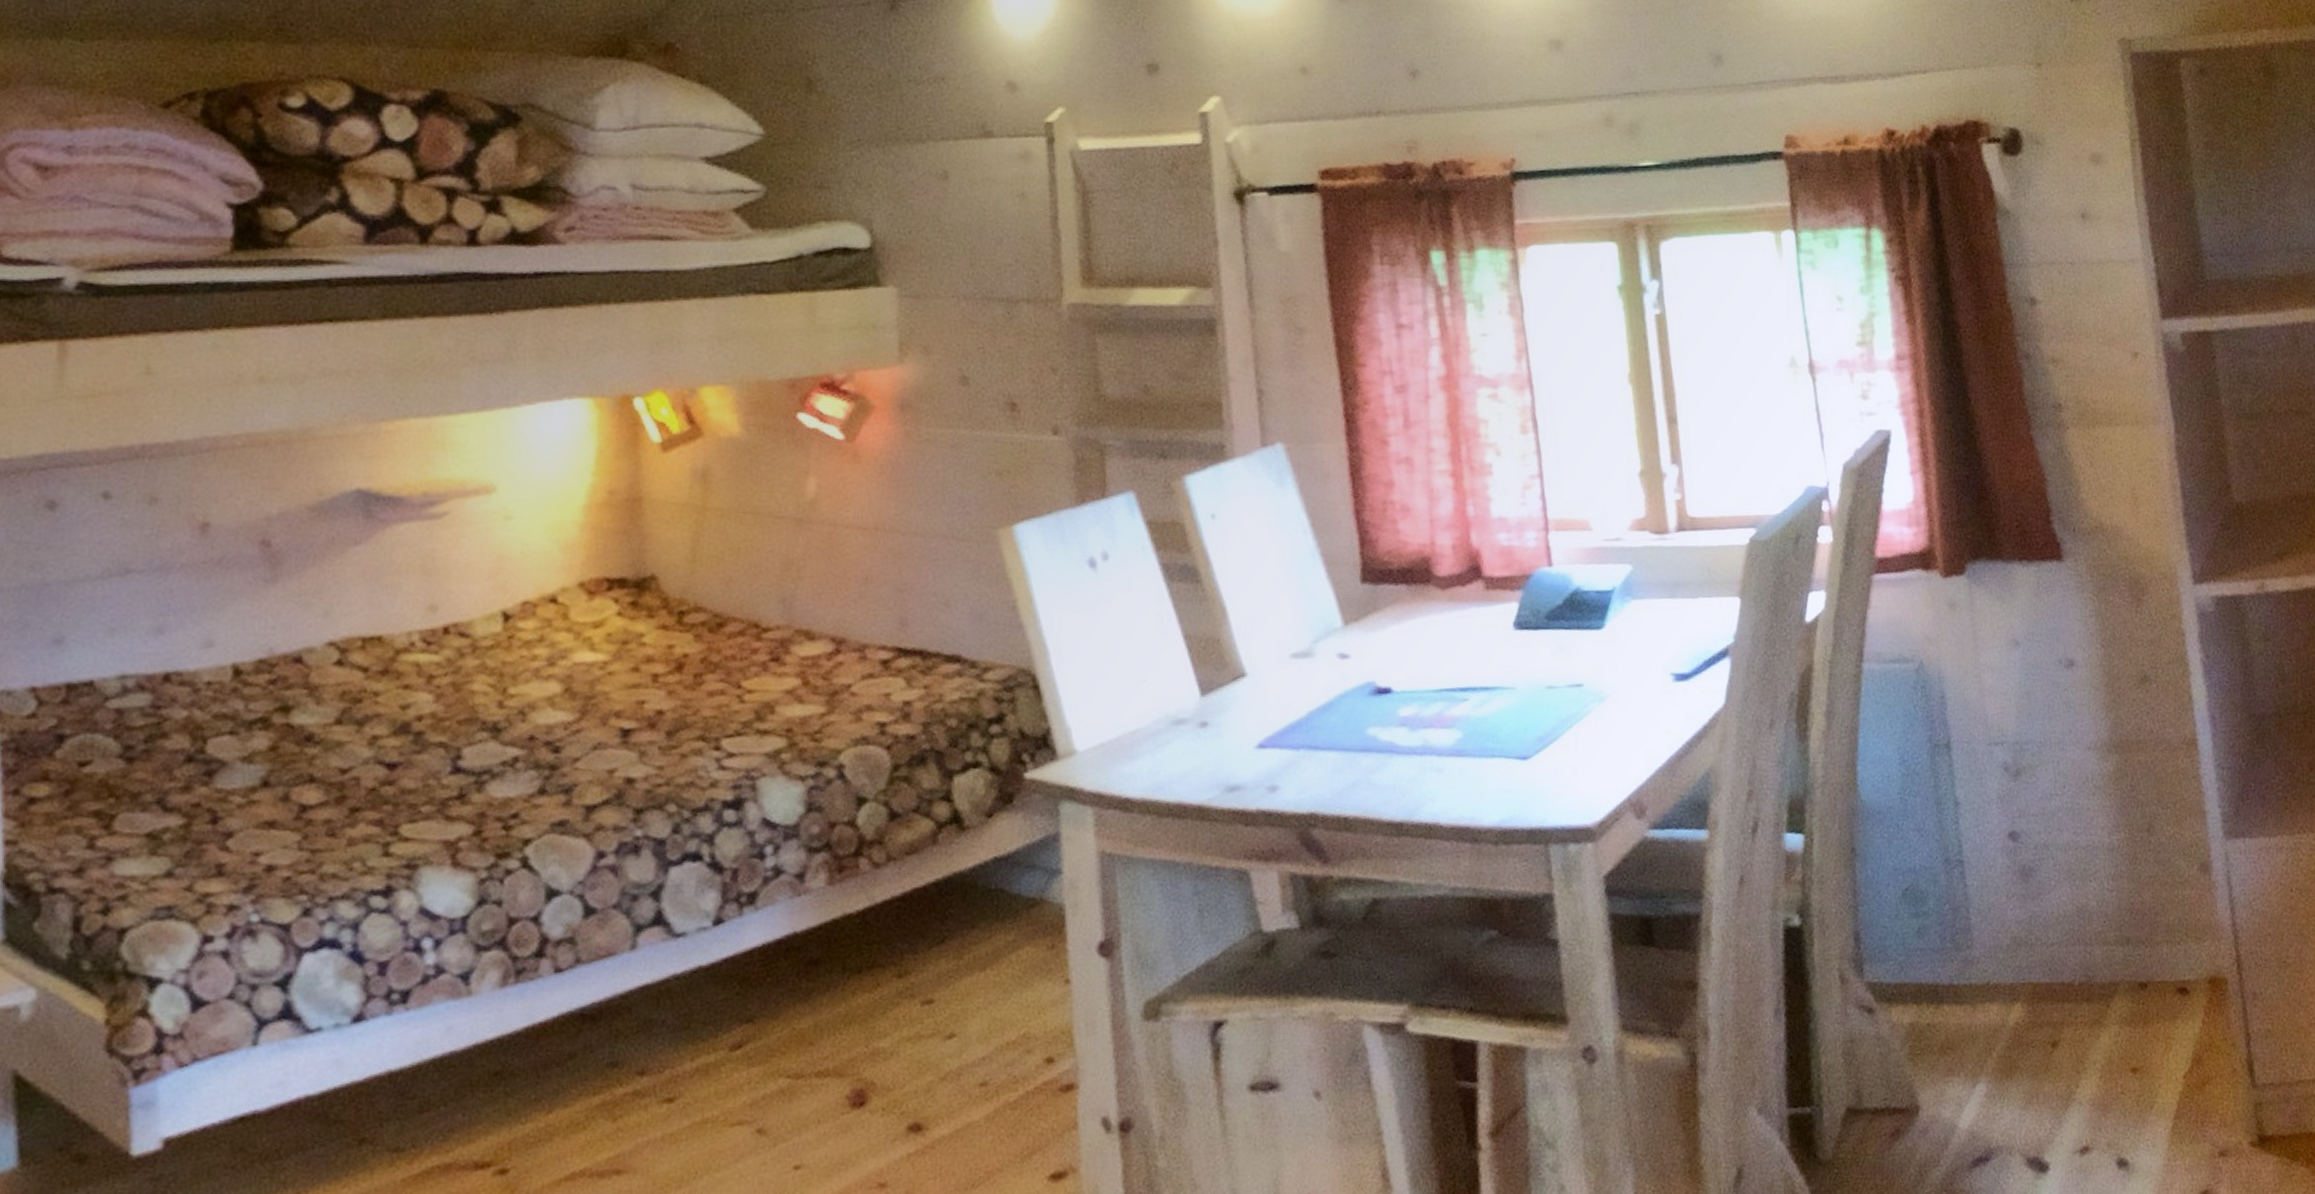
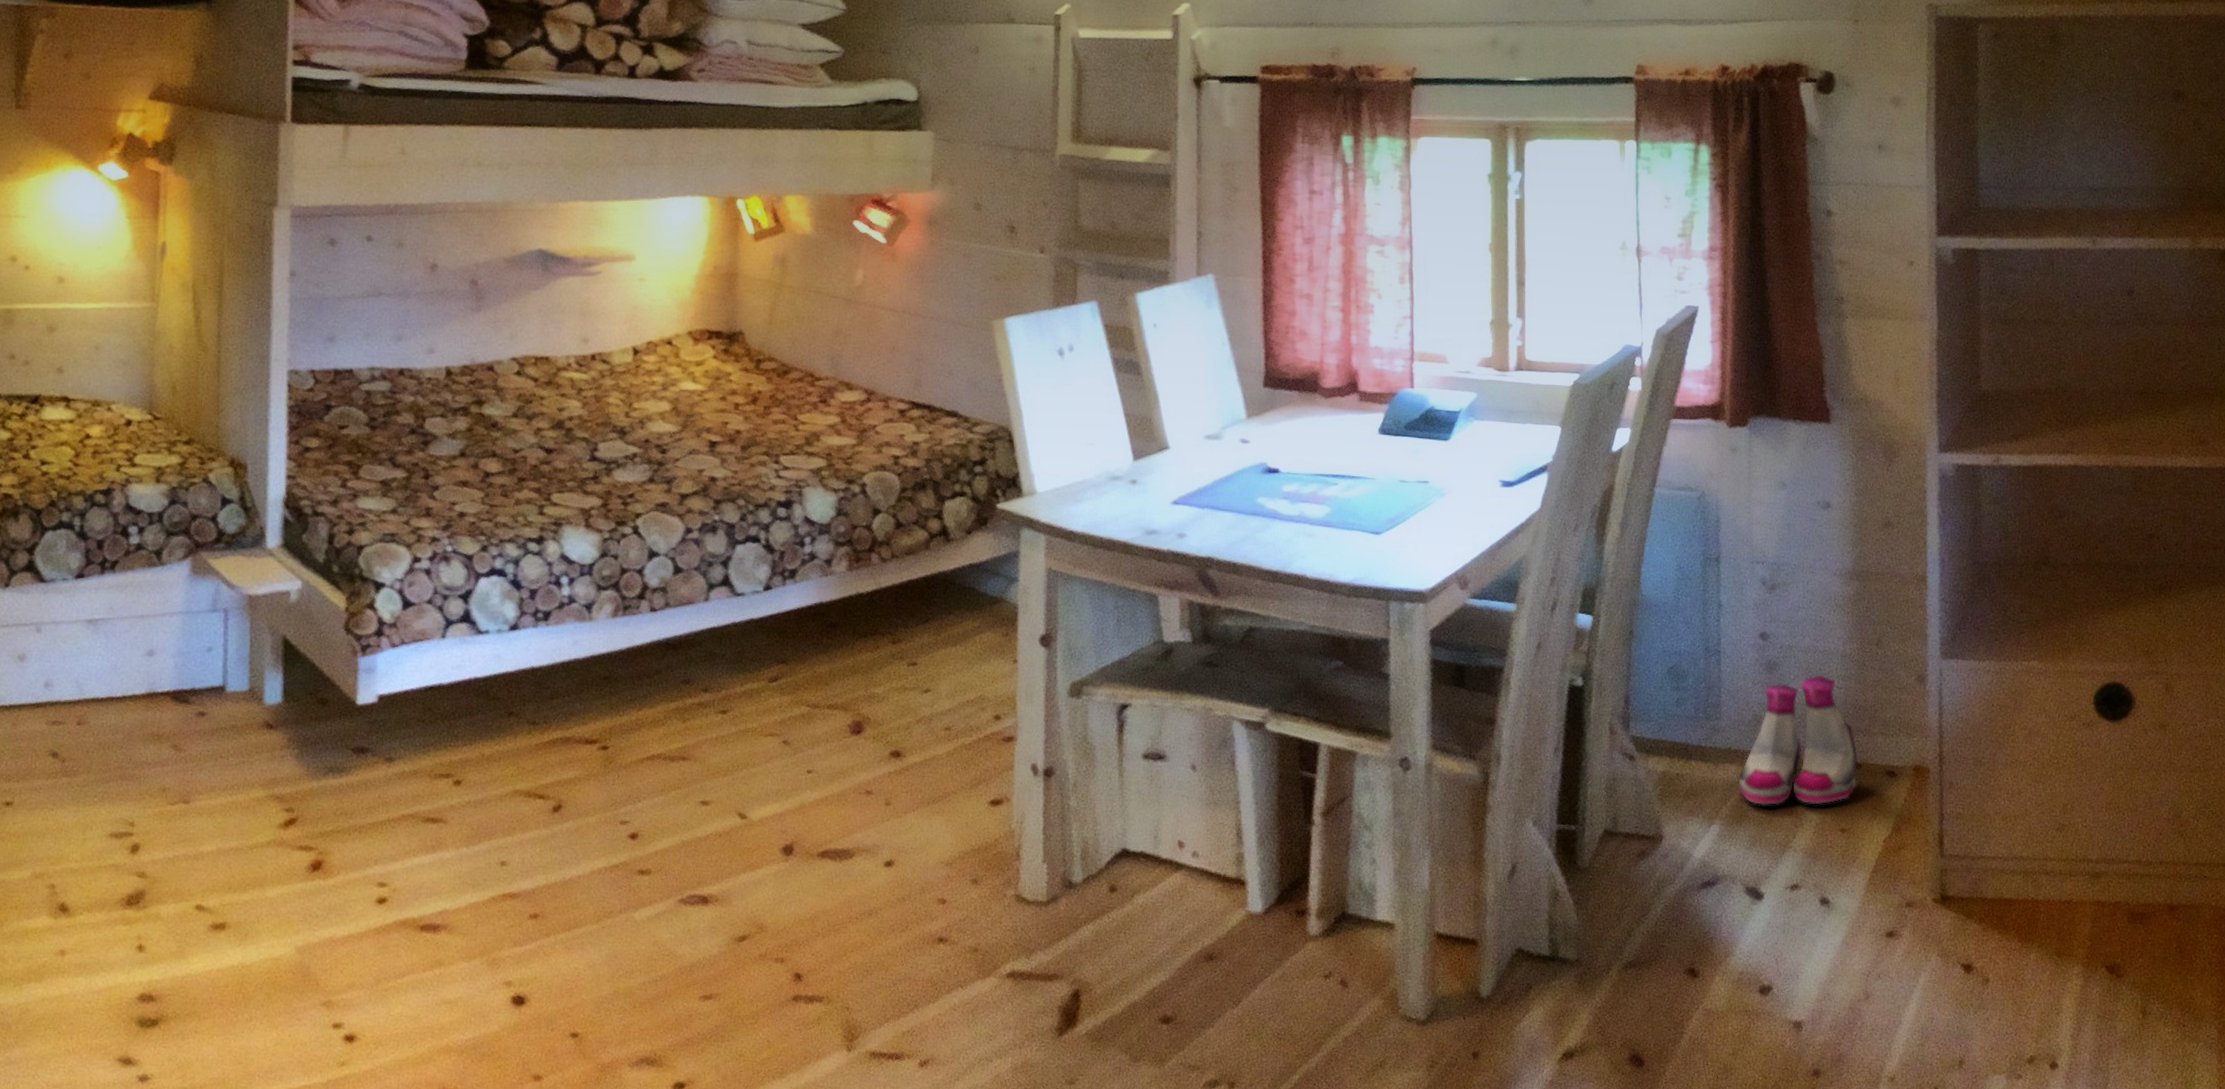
boots: none [2003,877,2144,1052] -> present [1738,675,1858,806]

